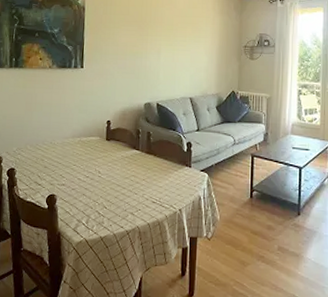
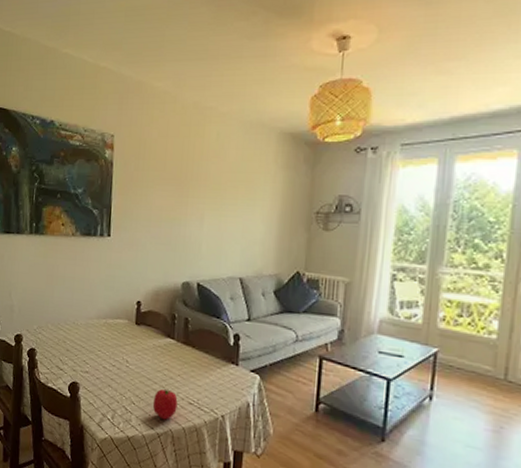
fruit: none [122,192,143,219] -> present [152,388,178,420]

